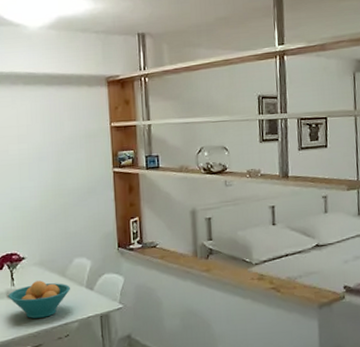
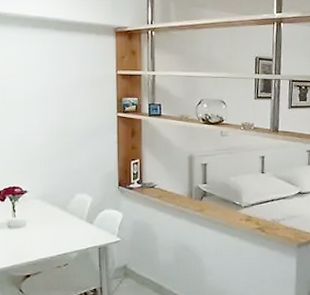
fruit bowl: present [9,280,70,318] -> none [10,213,70,248]

